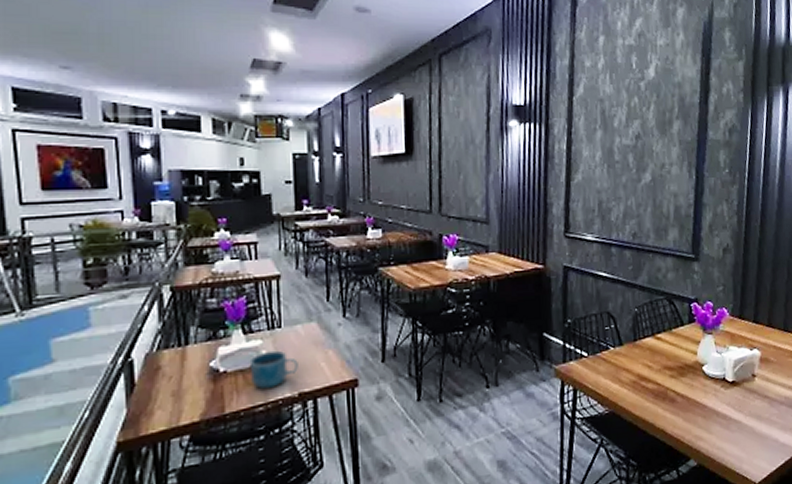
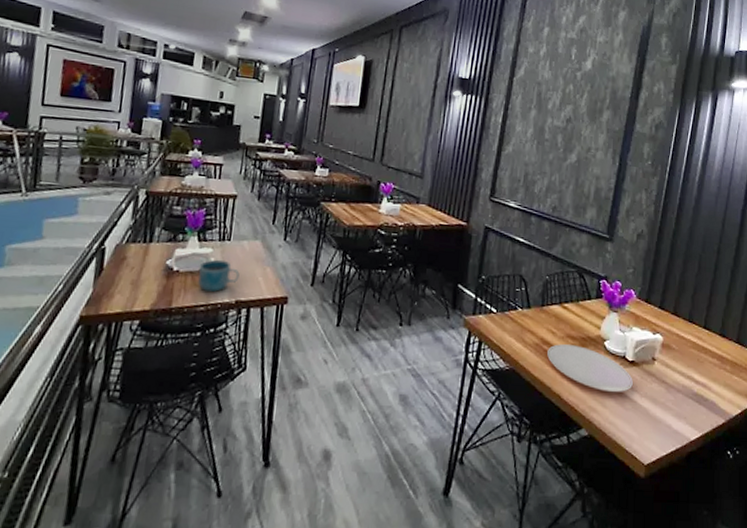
plate: none [646,375,736,418] -> present [547,344,633,393]

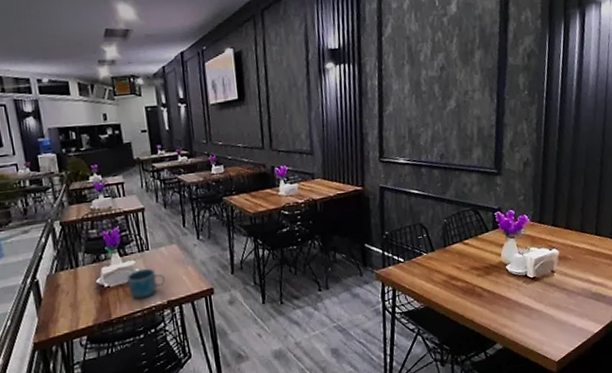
plate: present [547,344,633,393] -> none [456,274,537,309]

